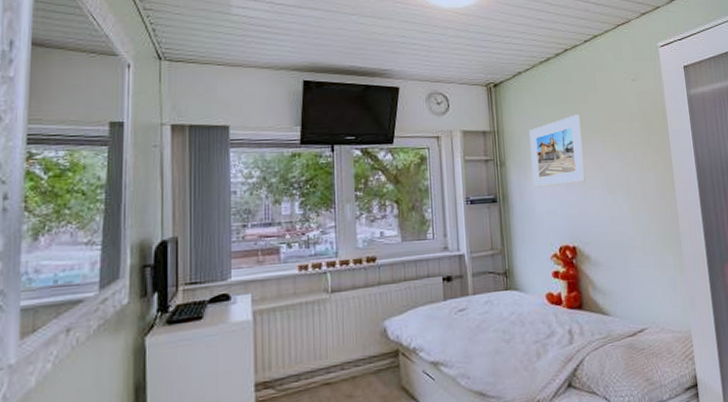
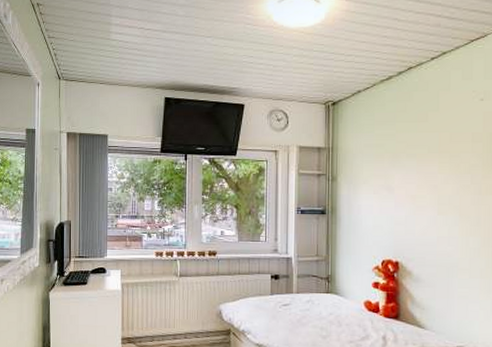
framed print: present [528,114,585,188] -> none [361,134,417,203]

